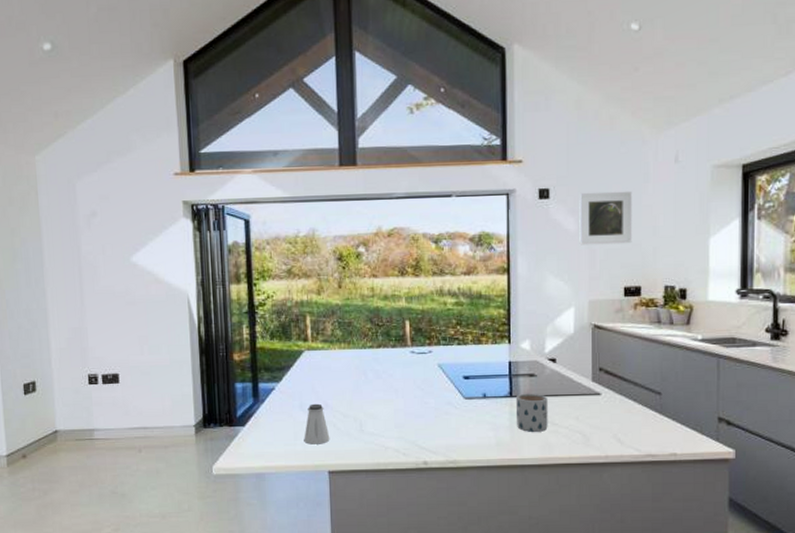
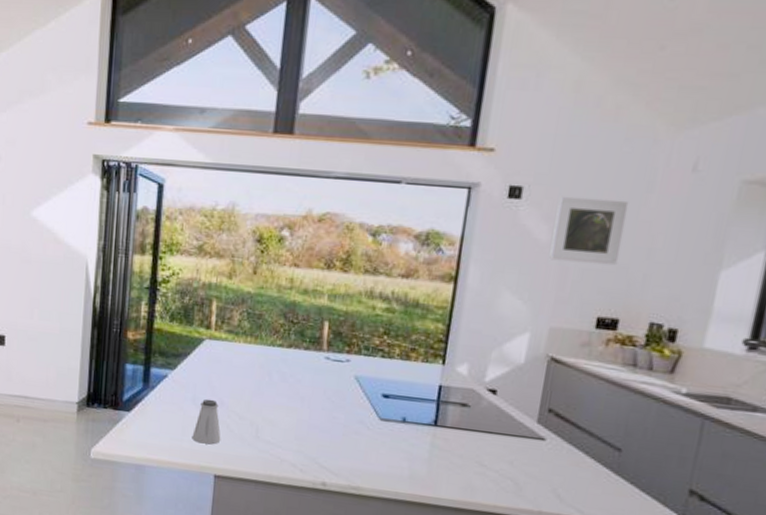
mug: present [515,393,548,432] -> none [437,424,479,472]

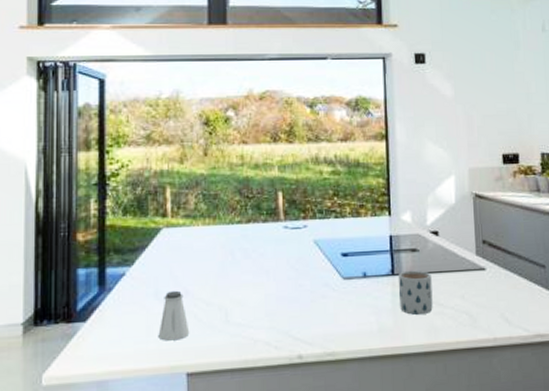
mug: none [437,424,479,472] -> present [398,270,433,315]
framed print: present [549,196,629,266] -> none [454,57,508,111]

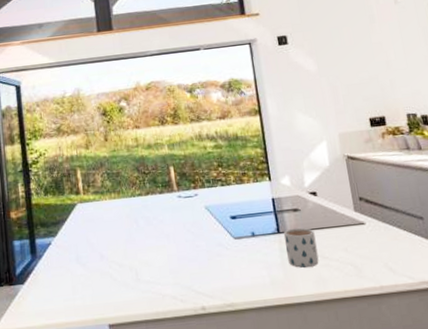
saltshaker: present [158,290,190,341] -> none [82,255,108,298]

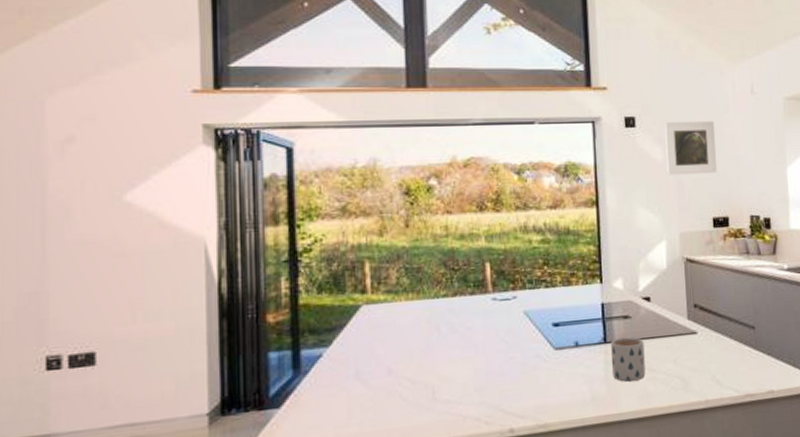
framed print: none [314,31,370,84] -> present [664,120,718,176]

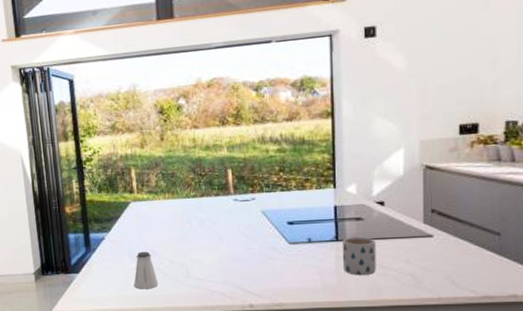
saltshaker: none [360,369,395,423] -> present [134,251,159,289]
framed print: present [664,120,718,176] -> none [409,21,470,84]

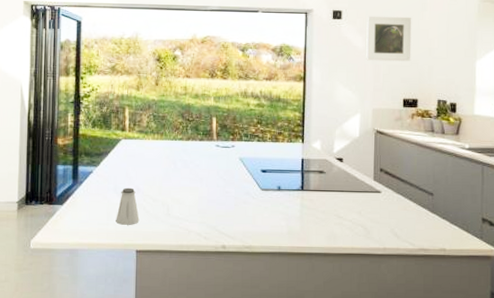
mug: present [342,236,376,275] -> none [306,188,334,223]
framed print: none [409,21,470,84] -> present [366,16,412,62]

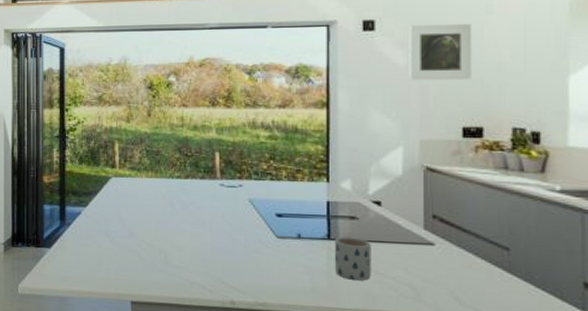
saltshaker: present [116,187,140,225] -> none [108,231,134,273]
mug: none [306,188,334,223] -> present [334,236,371,281]

